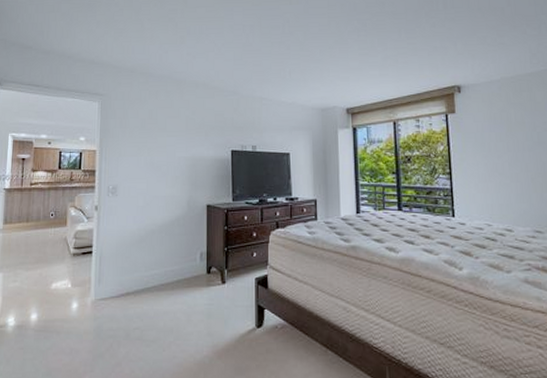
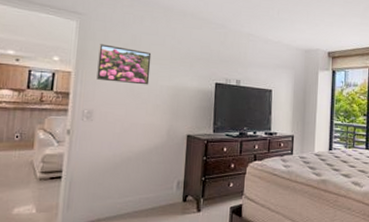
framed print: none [119,121,168,158] -> present [96,44,152,85]

